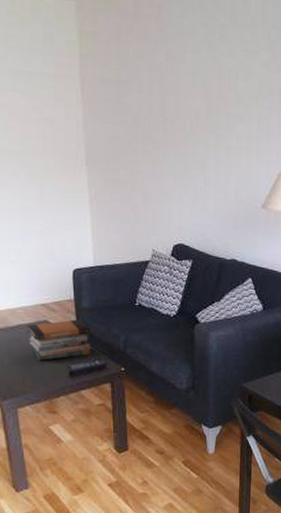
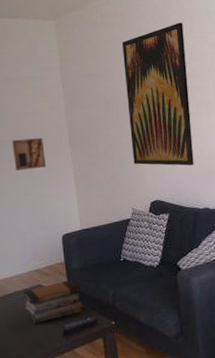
wall art: none [19,150,58,190] -> present [12,138,47,170]
wall art: none [156,28,232,209] -> present [122,22,194,166]

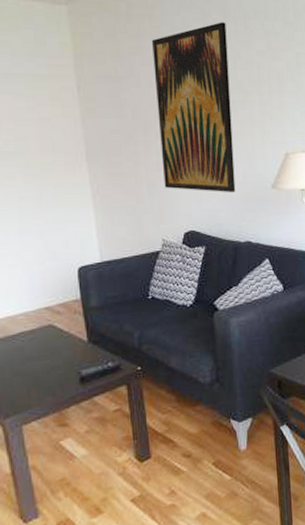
wall art: present [12,138,47,170] -> none [14,151,58,189]
book stack: present [23,280,82,324] -> none [30,319,102,369]

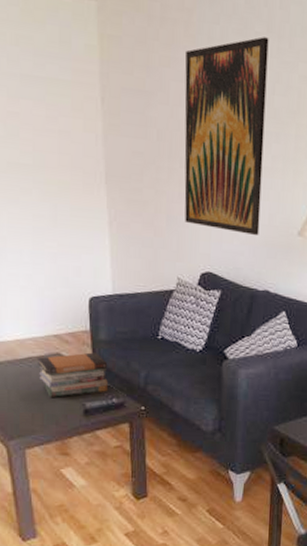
book stack: none [30,319,102,369] -> present [38,352,108,397]

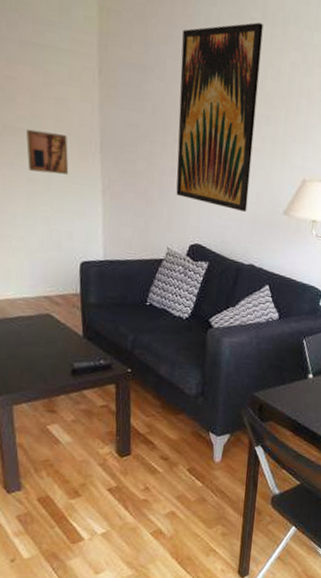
wall art: none [31,164,74,209] -> present [26,129,69,175]
book stack: present [38,352,108,397] -> none [27,315,97,357]

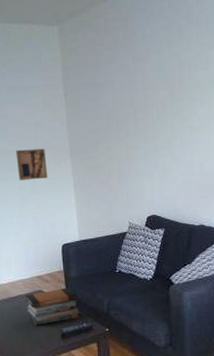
book stack: none [27,315,97,357] -> present [26,287,79,325]
wall art: present [176,22,263,212] -> none [125,28,192,181]

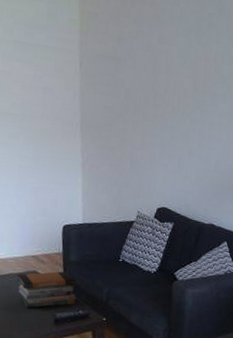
wall art: present [16,149,48,180] -> none [18,114,54,151]

